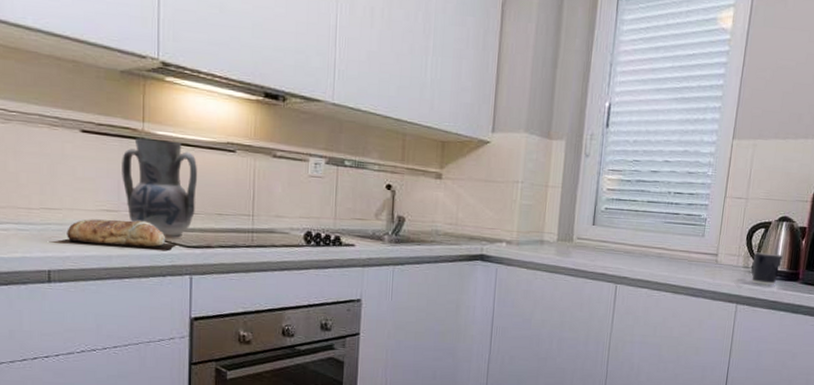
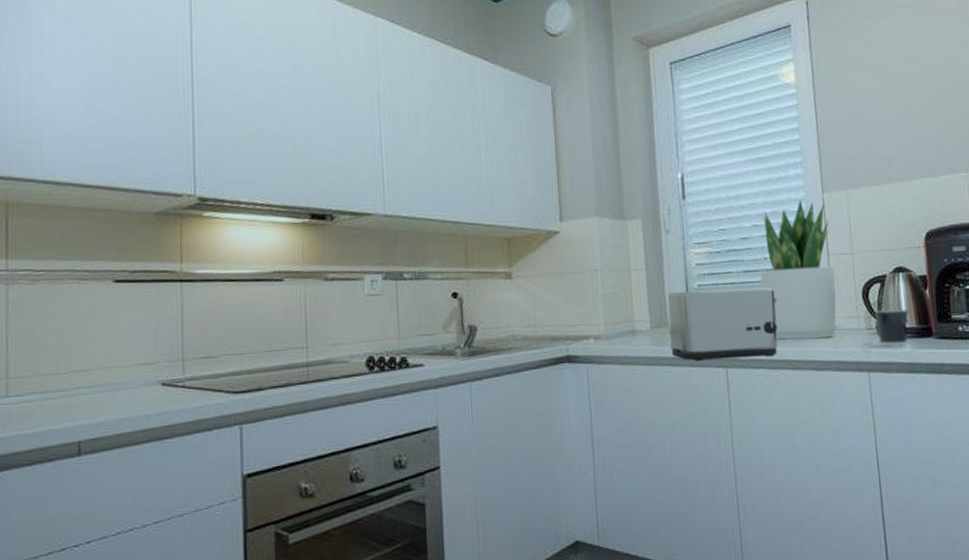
bread loaf: present [49,219,180,251] -> none [79,370,226,409]
ceramic jug: present [122,138,197,240] -> none [159,278,242,388]
toaster: none [571,211,672,280] -> present [667,287,778,362]
planter: none [660,143,733,270] -> present [759,200,837,340]

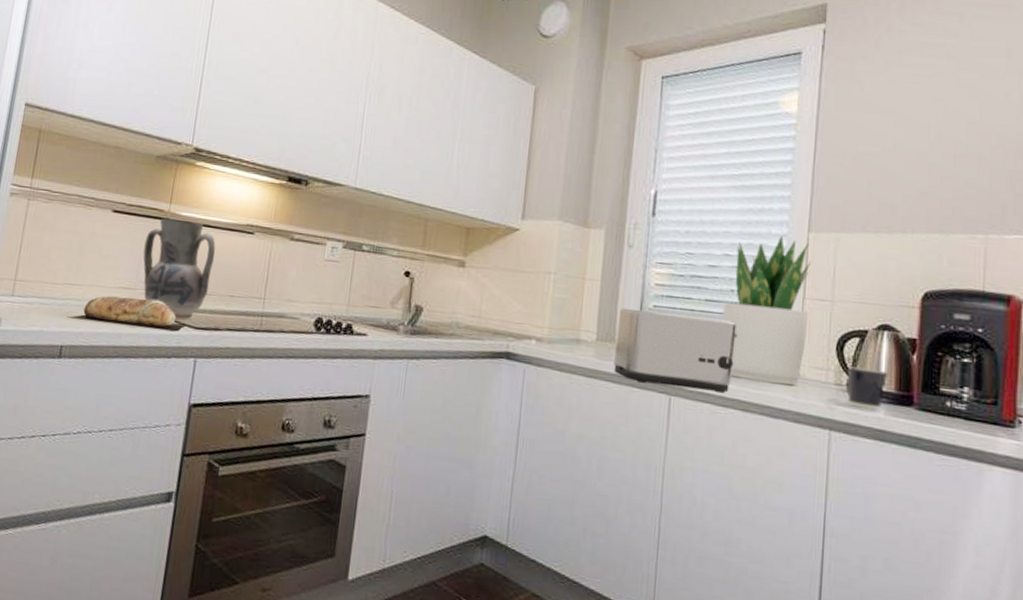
bread loaf: none [79,370,226,409] -> present [66,296,189,332]
ceramic jug: none [159,278,242,388] -> present [143,218,216,321]

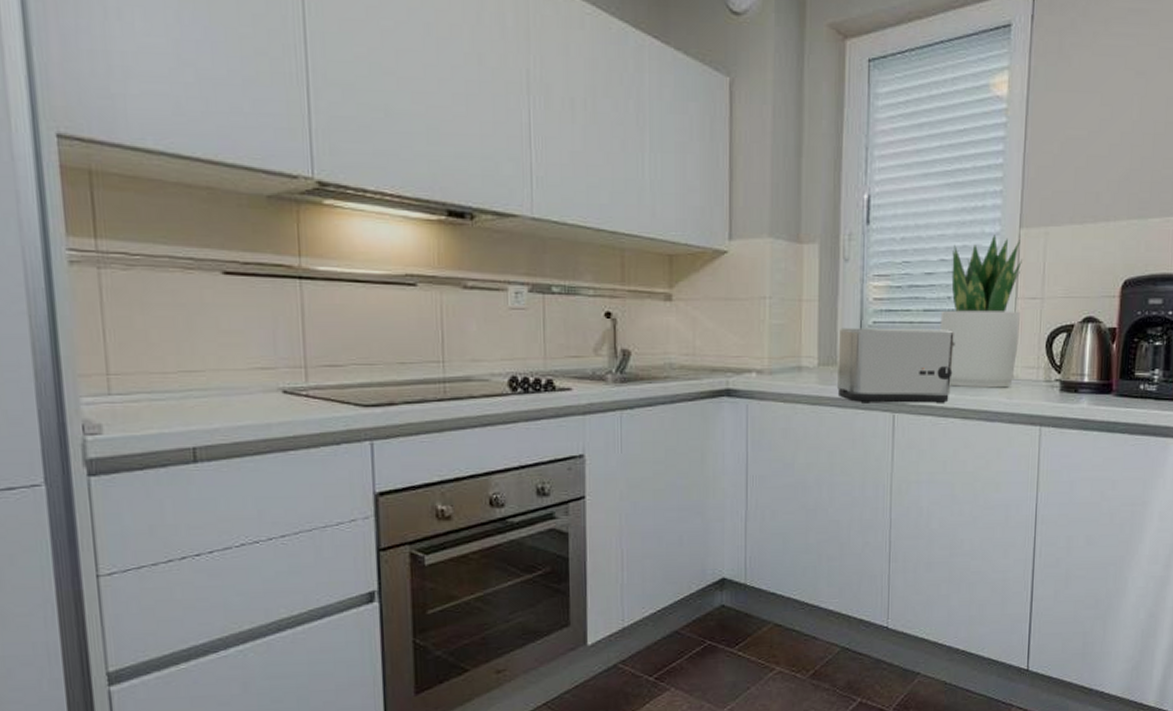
bread loaf: present [66,296,189,332] -> none [191,378,355,414]
ceramic jug: present [143,218,216,321] -> none [276,277,371,399]
mug: present [845,366,887,410] -> none [1054,362,1091,402]

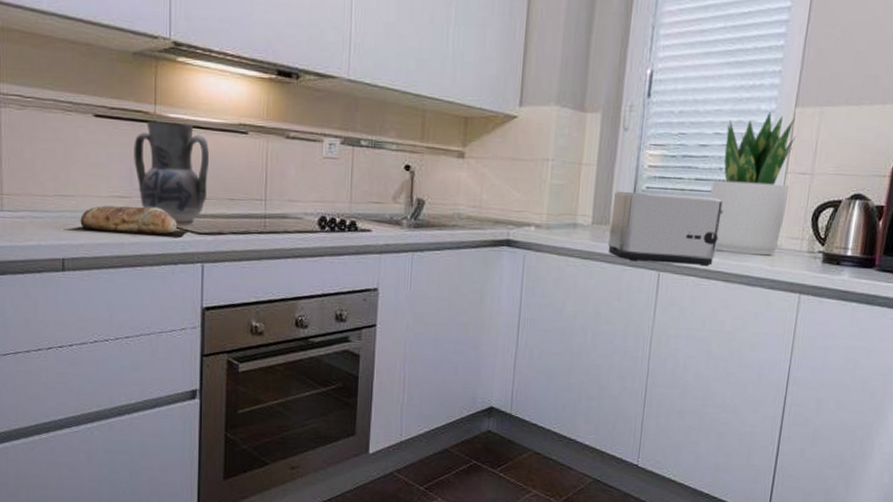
bread loaf: none [191,378,355,414] -> present [63,205,191,238]
ceramic jug: none [276,277,371,399] -> present [134,121,209,227]

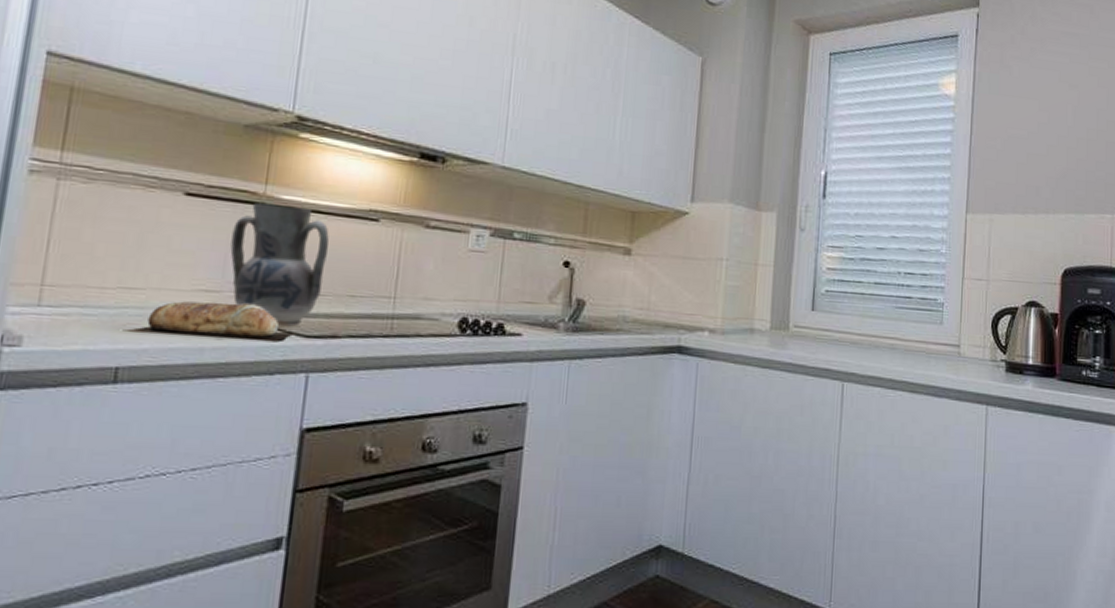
toaster: present [608,191,723,267] -> none [788,294,904,377]
planter: present [709,112,795,256] -> none [890,217,969,365]

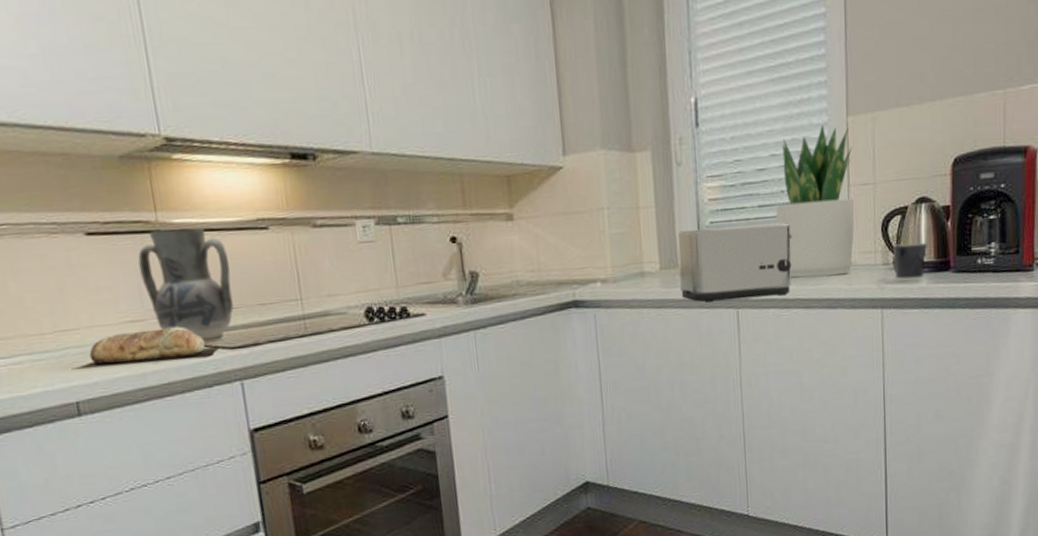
toaster: none [788,294,904,377] -> present [678,222,792,304]
planter: none [890,217,969,365] -> present [775,125,855,278]
mug: none [999,342,1035,383] -> present [892,242,927,282]

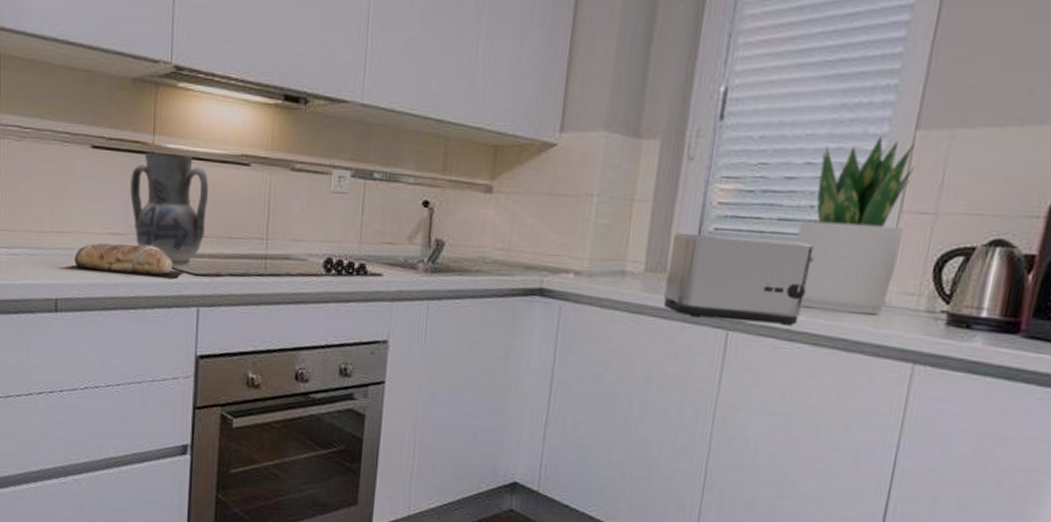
mug: present [892,242,927,282] -> none [939,290,993,340]

